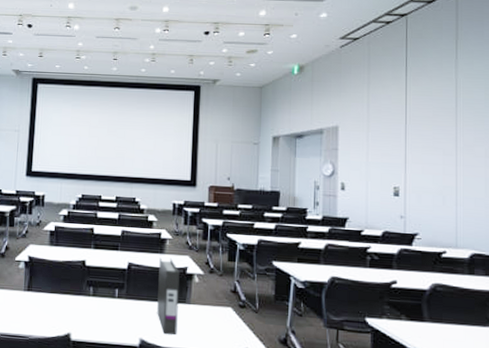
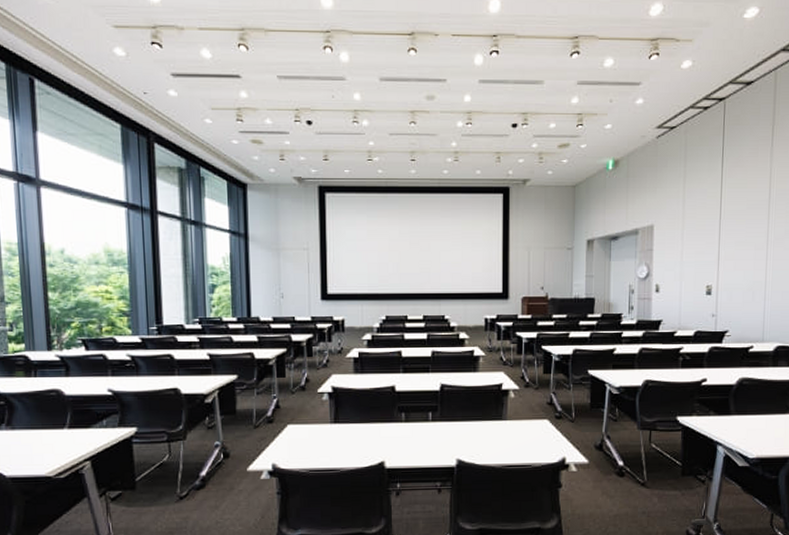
binder: present [157,257,180,335] -> none [473,376,495,452]

